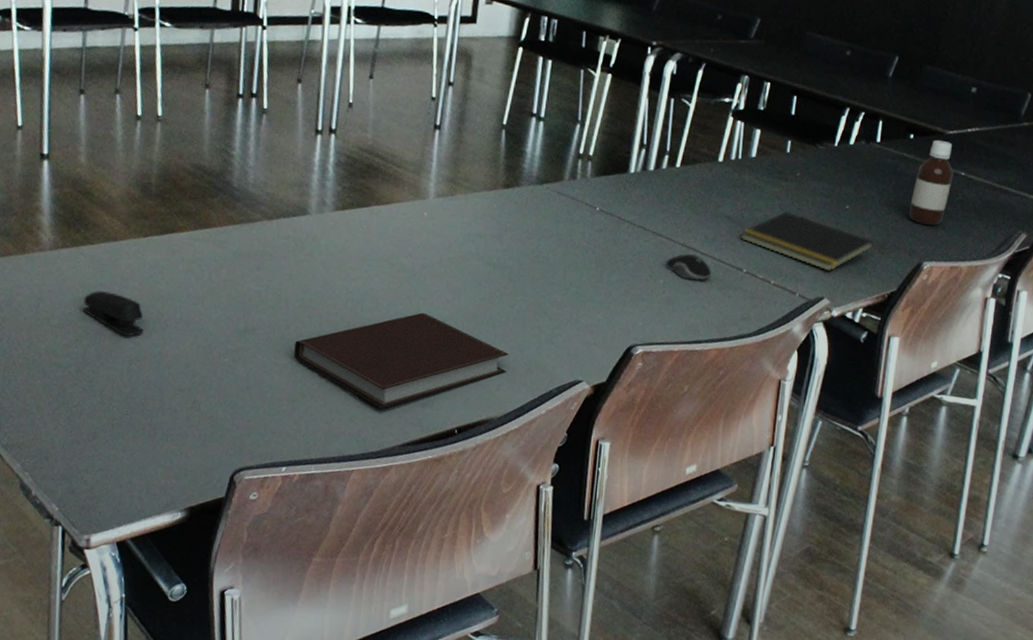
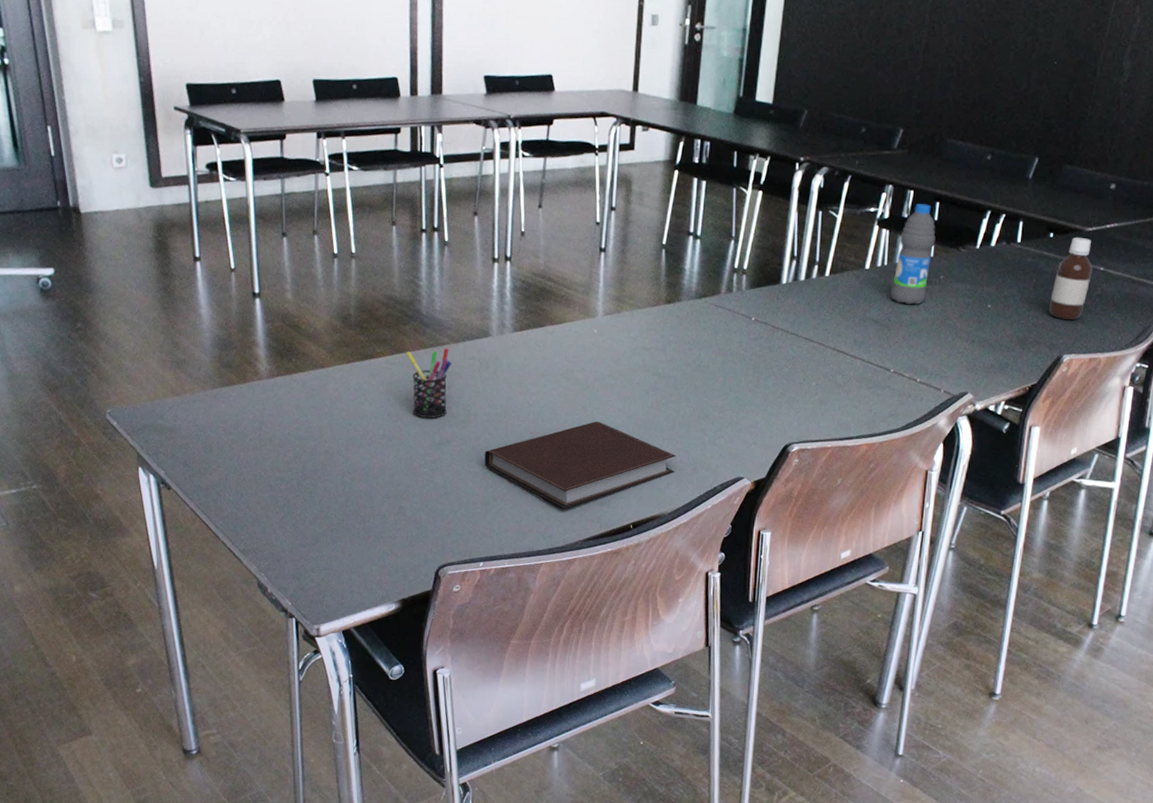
stapler: present [82,291,144,336] -> none [299,413,353,452]
pen holder: none [212,225,264,302] -> present [406,348,452,418]
computer mouse: present [666,253,711,281] -> none [818,357,861,382]
notepad: present [740,210,875,272] -> none [887,312,1016,368]
water bottle: none [744,96,793,202] -> present [890,204,936,305]

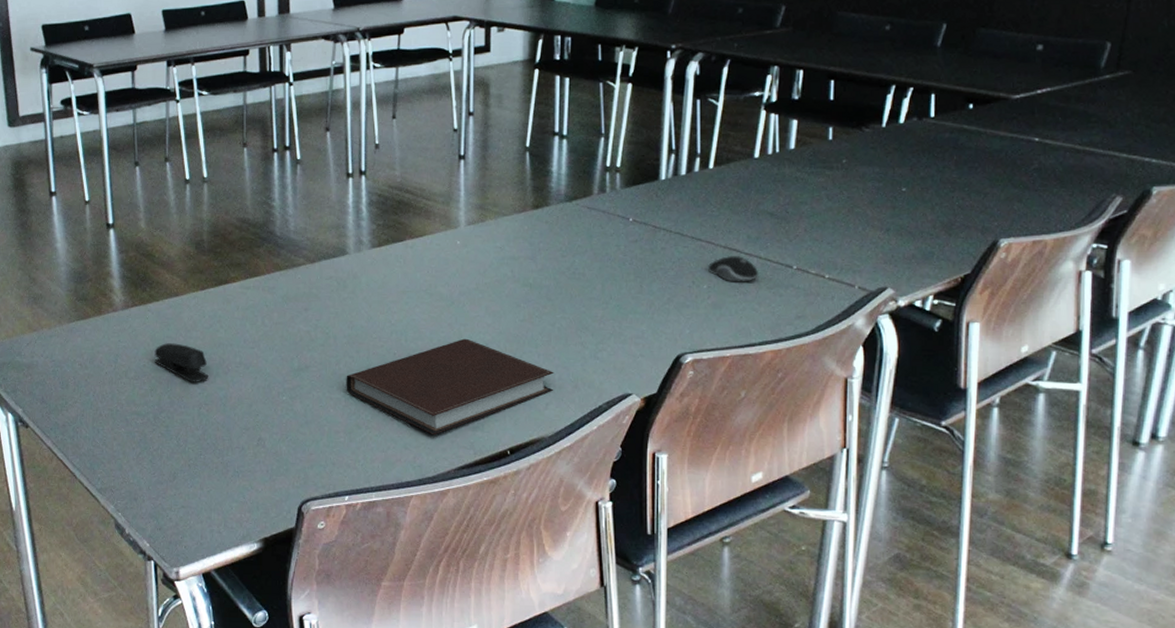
stapler: none [299,413,353,452] -> present [154,343,209,382]
pen holder: present [406,348,452,418] -> none [261,269,309,343]
computer mouse: none [818,357,861,382] -> present [708,256,758,282]
water bottle: present [890,204,936,305] -> none [786,83,833,194]
bottle: present [1049,237,1092,320] -> none [977,106,1025,199]

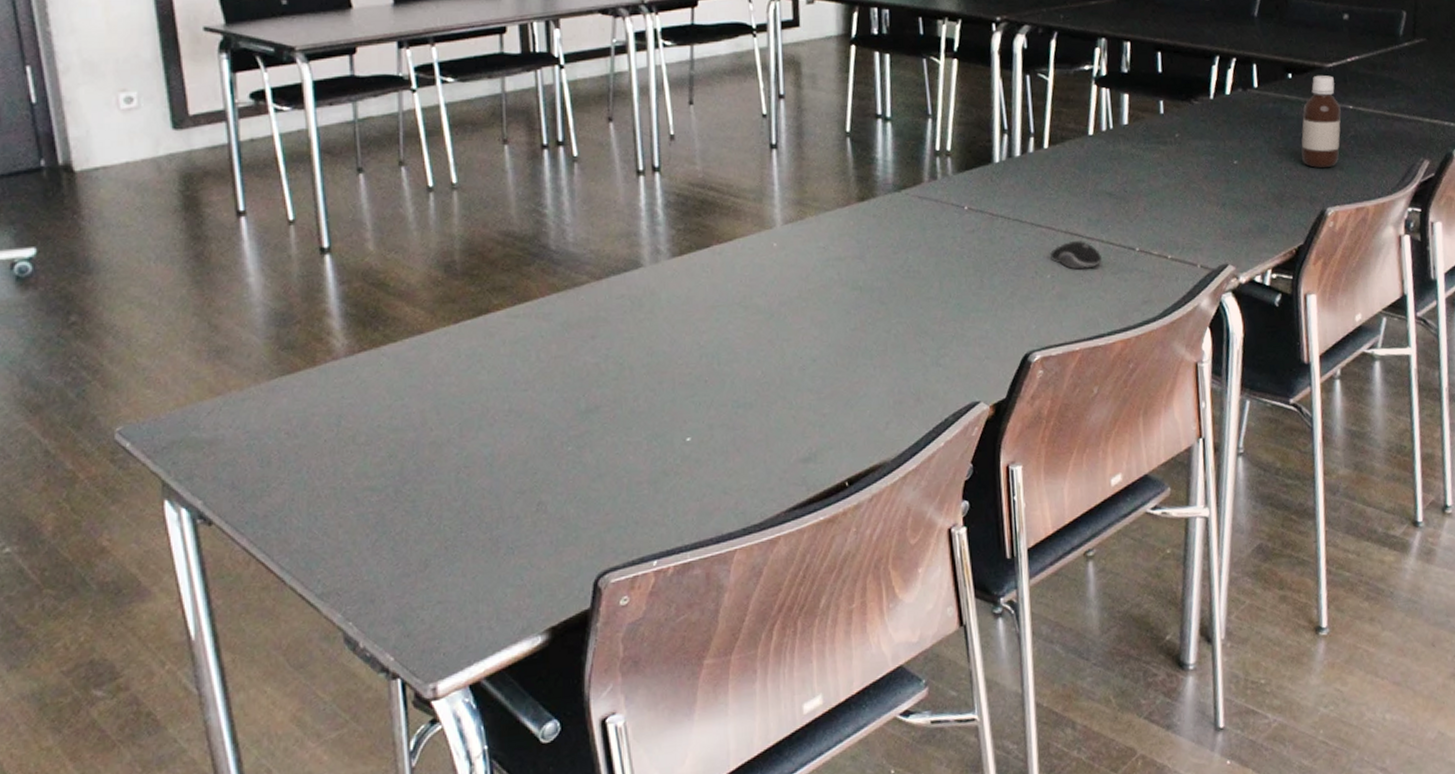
stapler: present [154,343,209,382] -> none [393,393,469,441]
notebook: present [346,338,554,436] -> none [647,355,894,474]
bottle: none [977,106,1025,199] -> present [1301,75,1341,168]

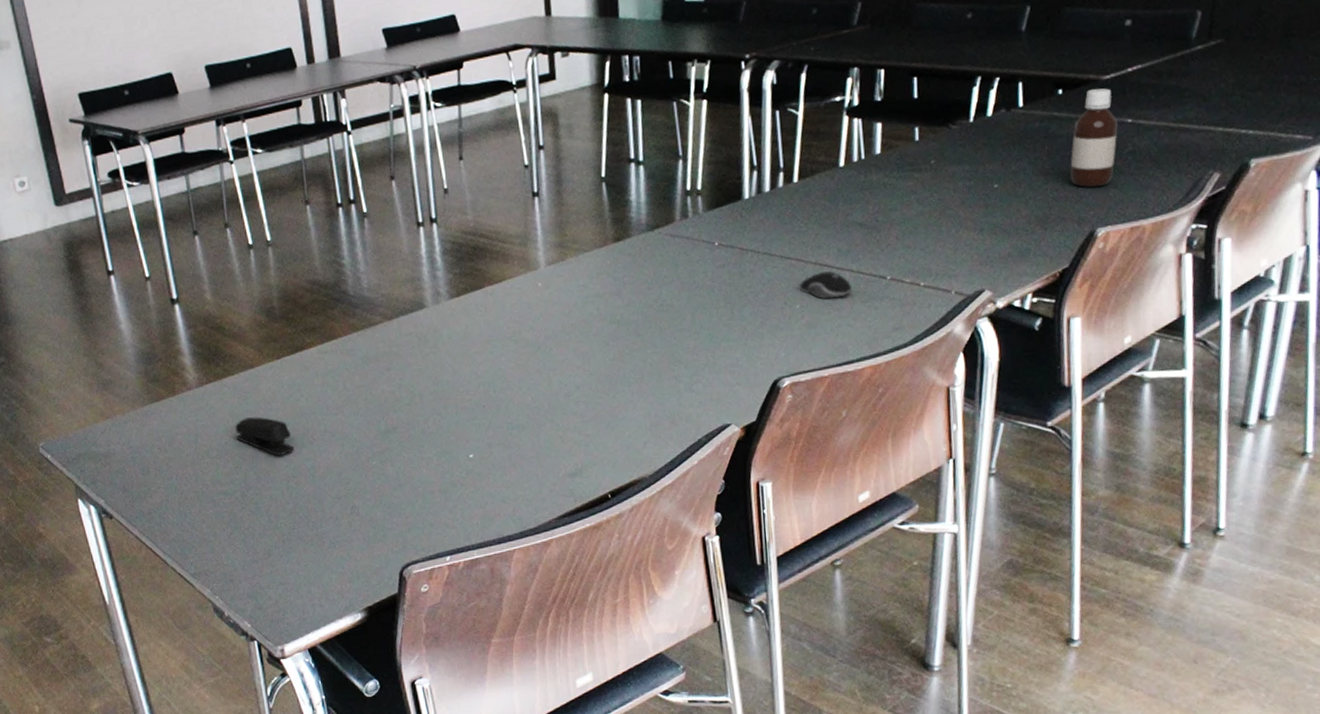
stapler: none [393,393,469,441] -> present [235,417,294,456]

